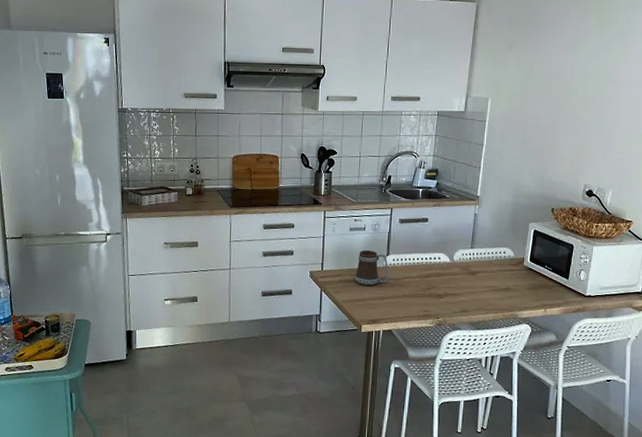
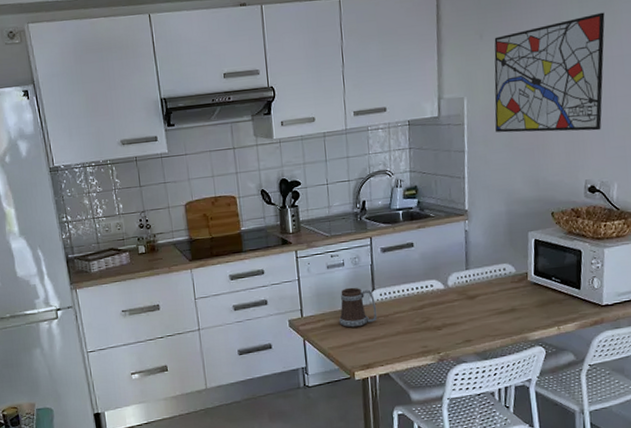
wall art: none [513,41,619,143] -> present [494,12,605,133]

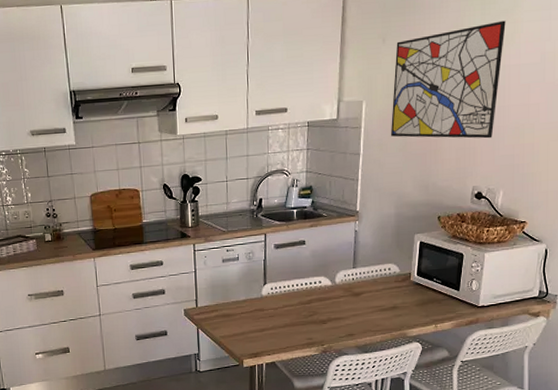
mug: present [338,287,378,328] -> none [231,280,267,319]

